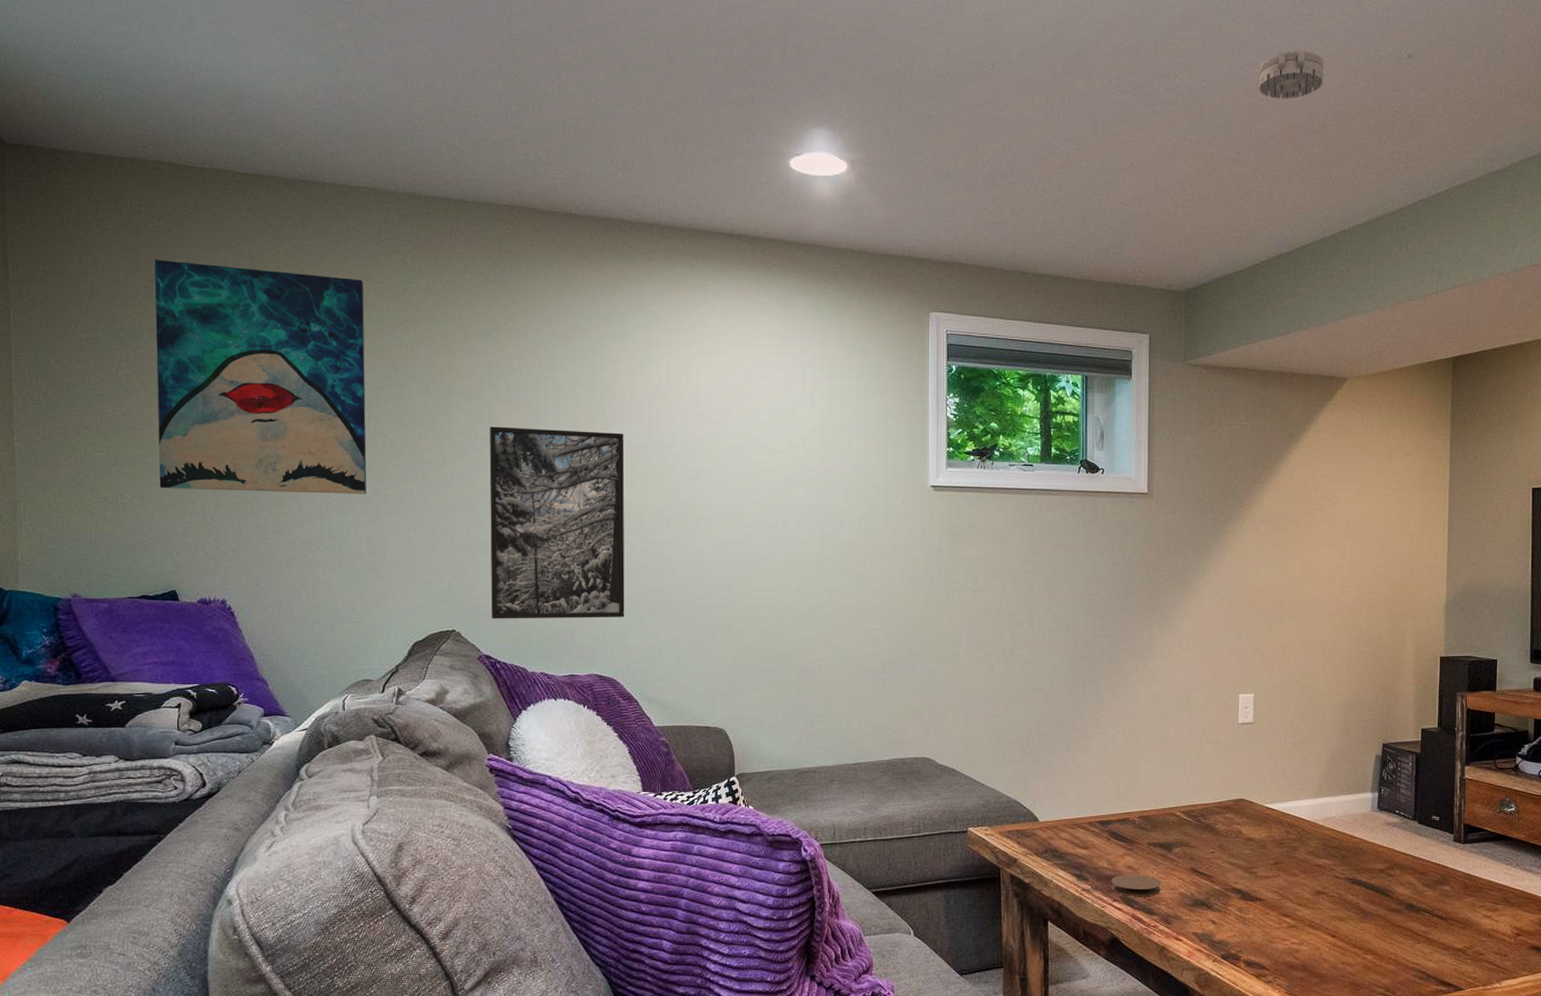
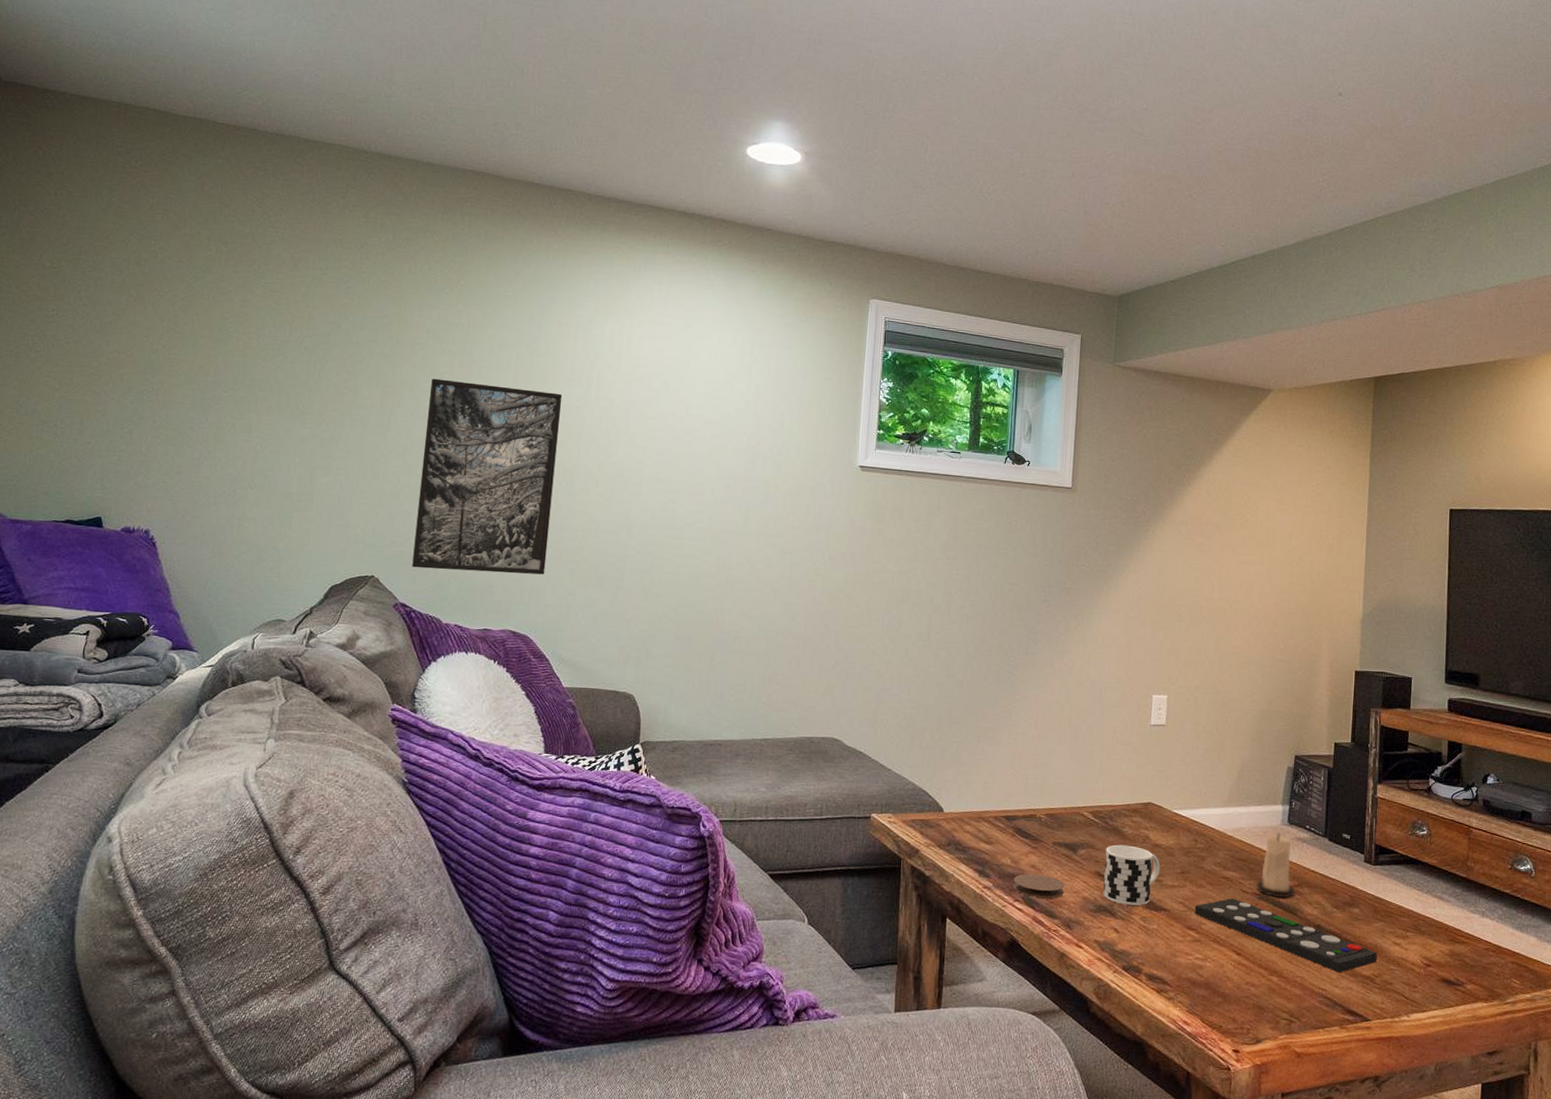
wall art: present [154,260,367,494] -> none [100,198,326,436]
cup: none [1199,841,1253,898] -> present [1103,844,1160,906]
smoke detector: present [1258,49,1323,99] -> none [1196,81,1259,126]
remote control: none [1289,884,1468,948] -> present [1195,897,1377,973]
candle: none [1348,819,1387,881] -> present [1256,833,1296,899]

